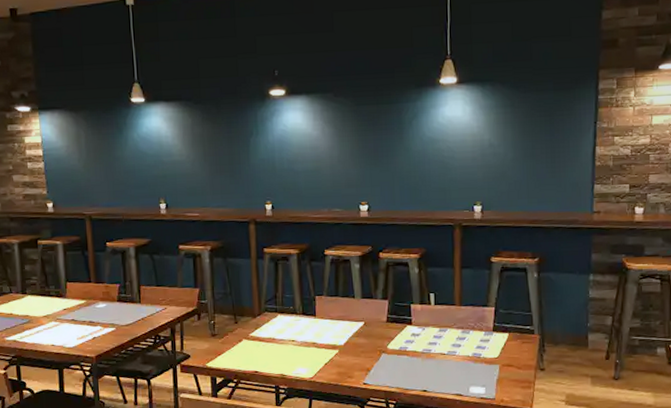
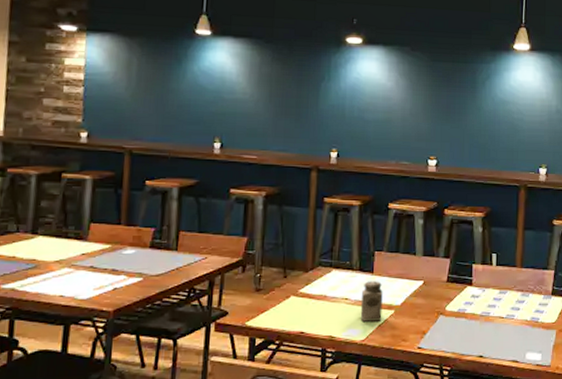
salt shaker: none [306,323,328,361] -> present [360,281,383,322]

